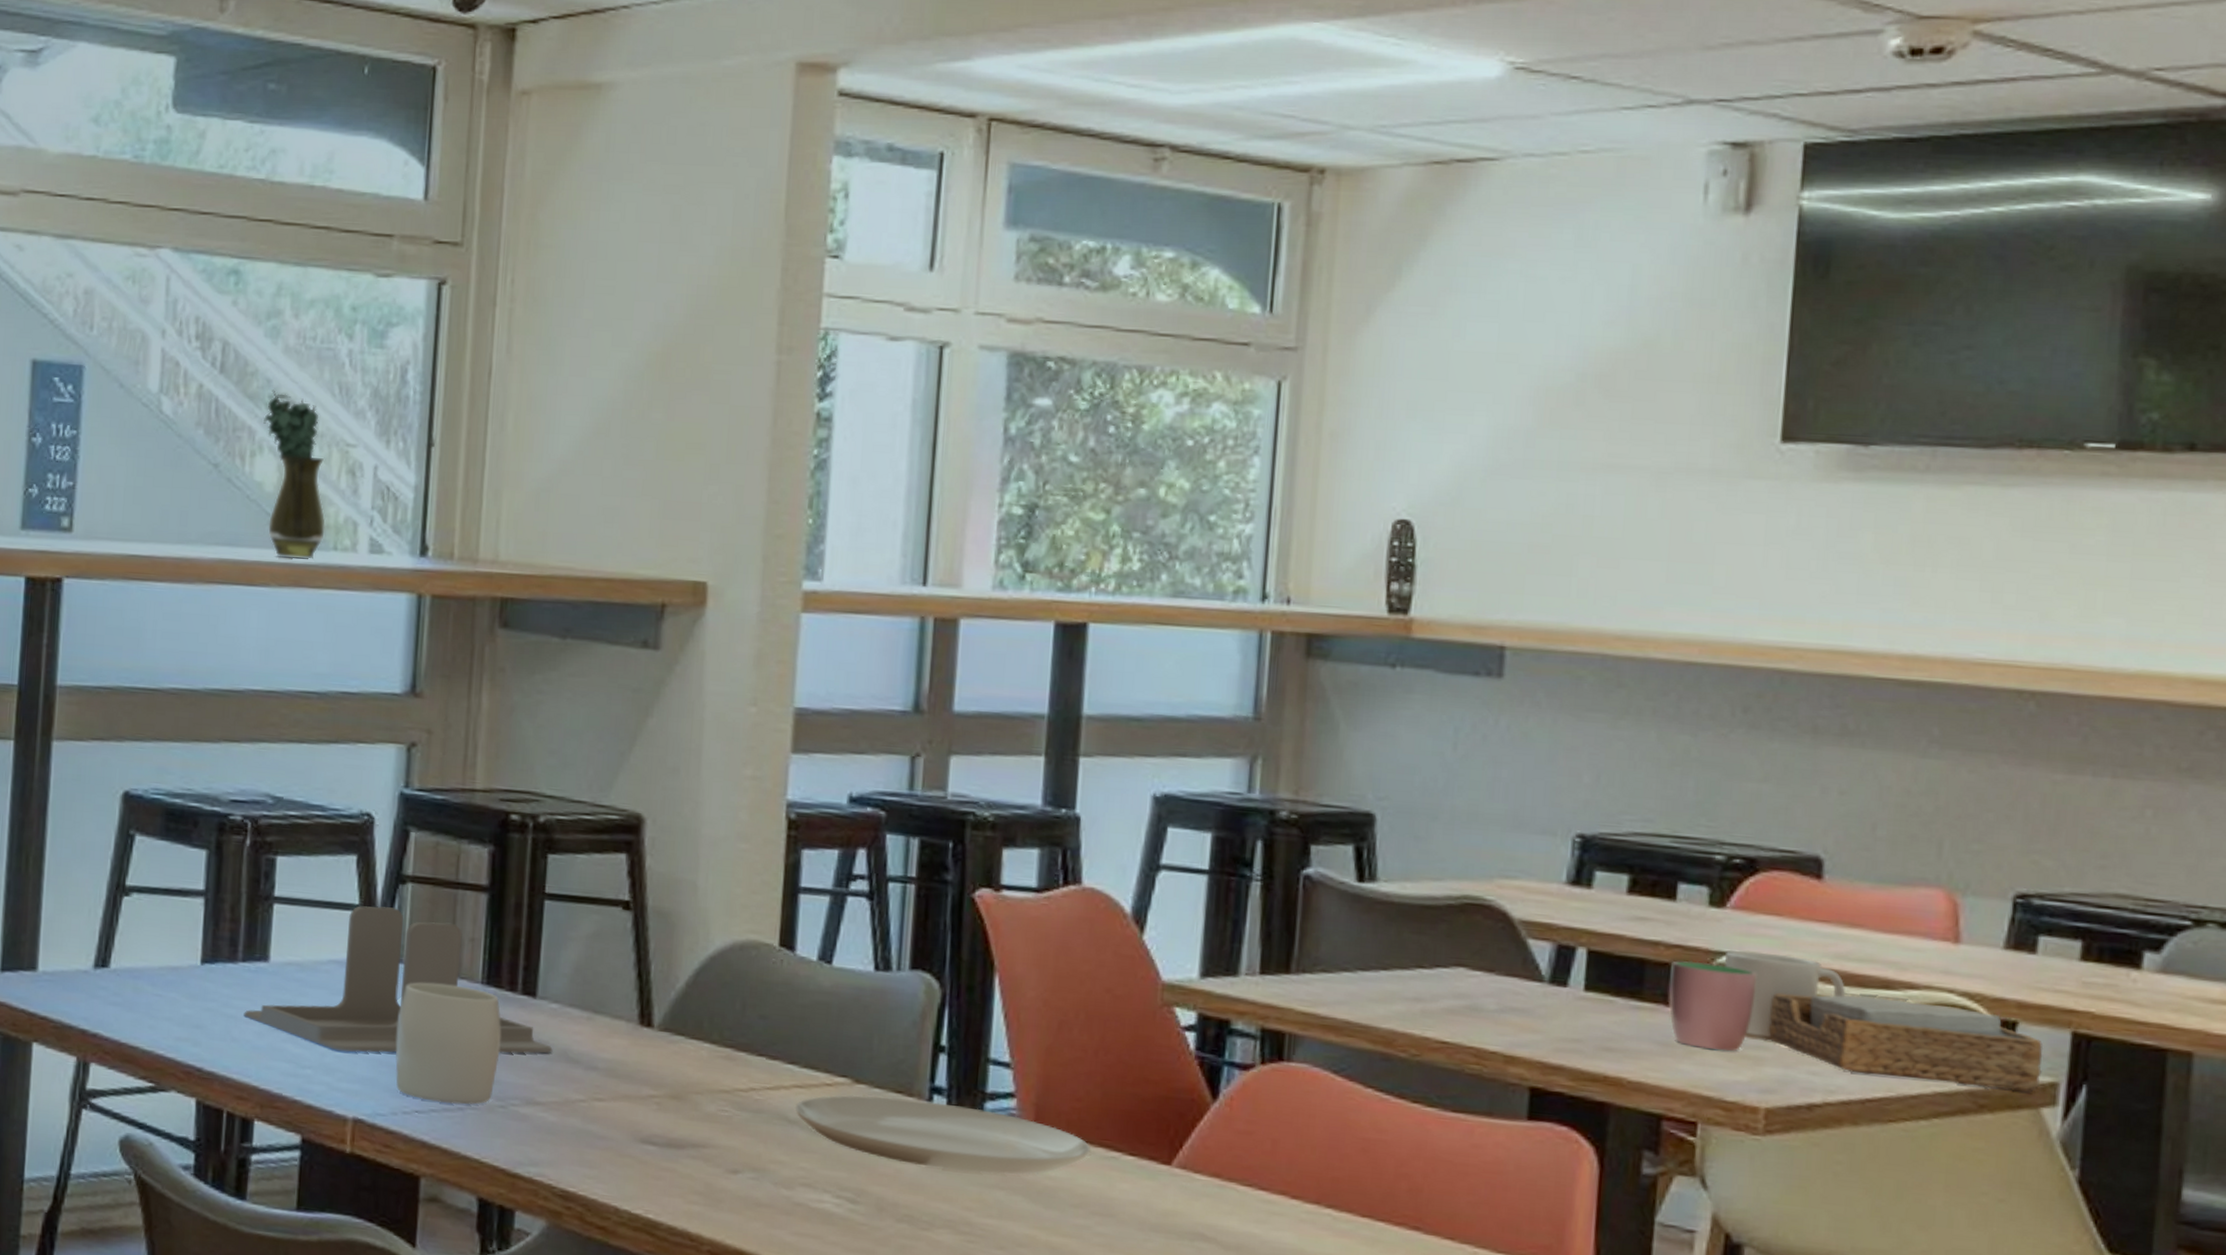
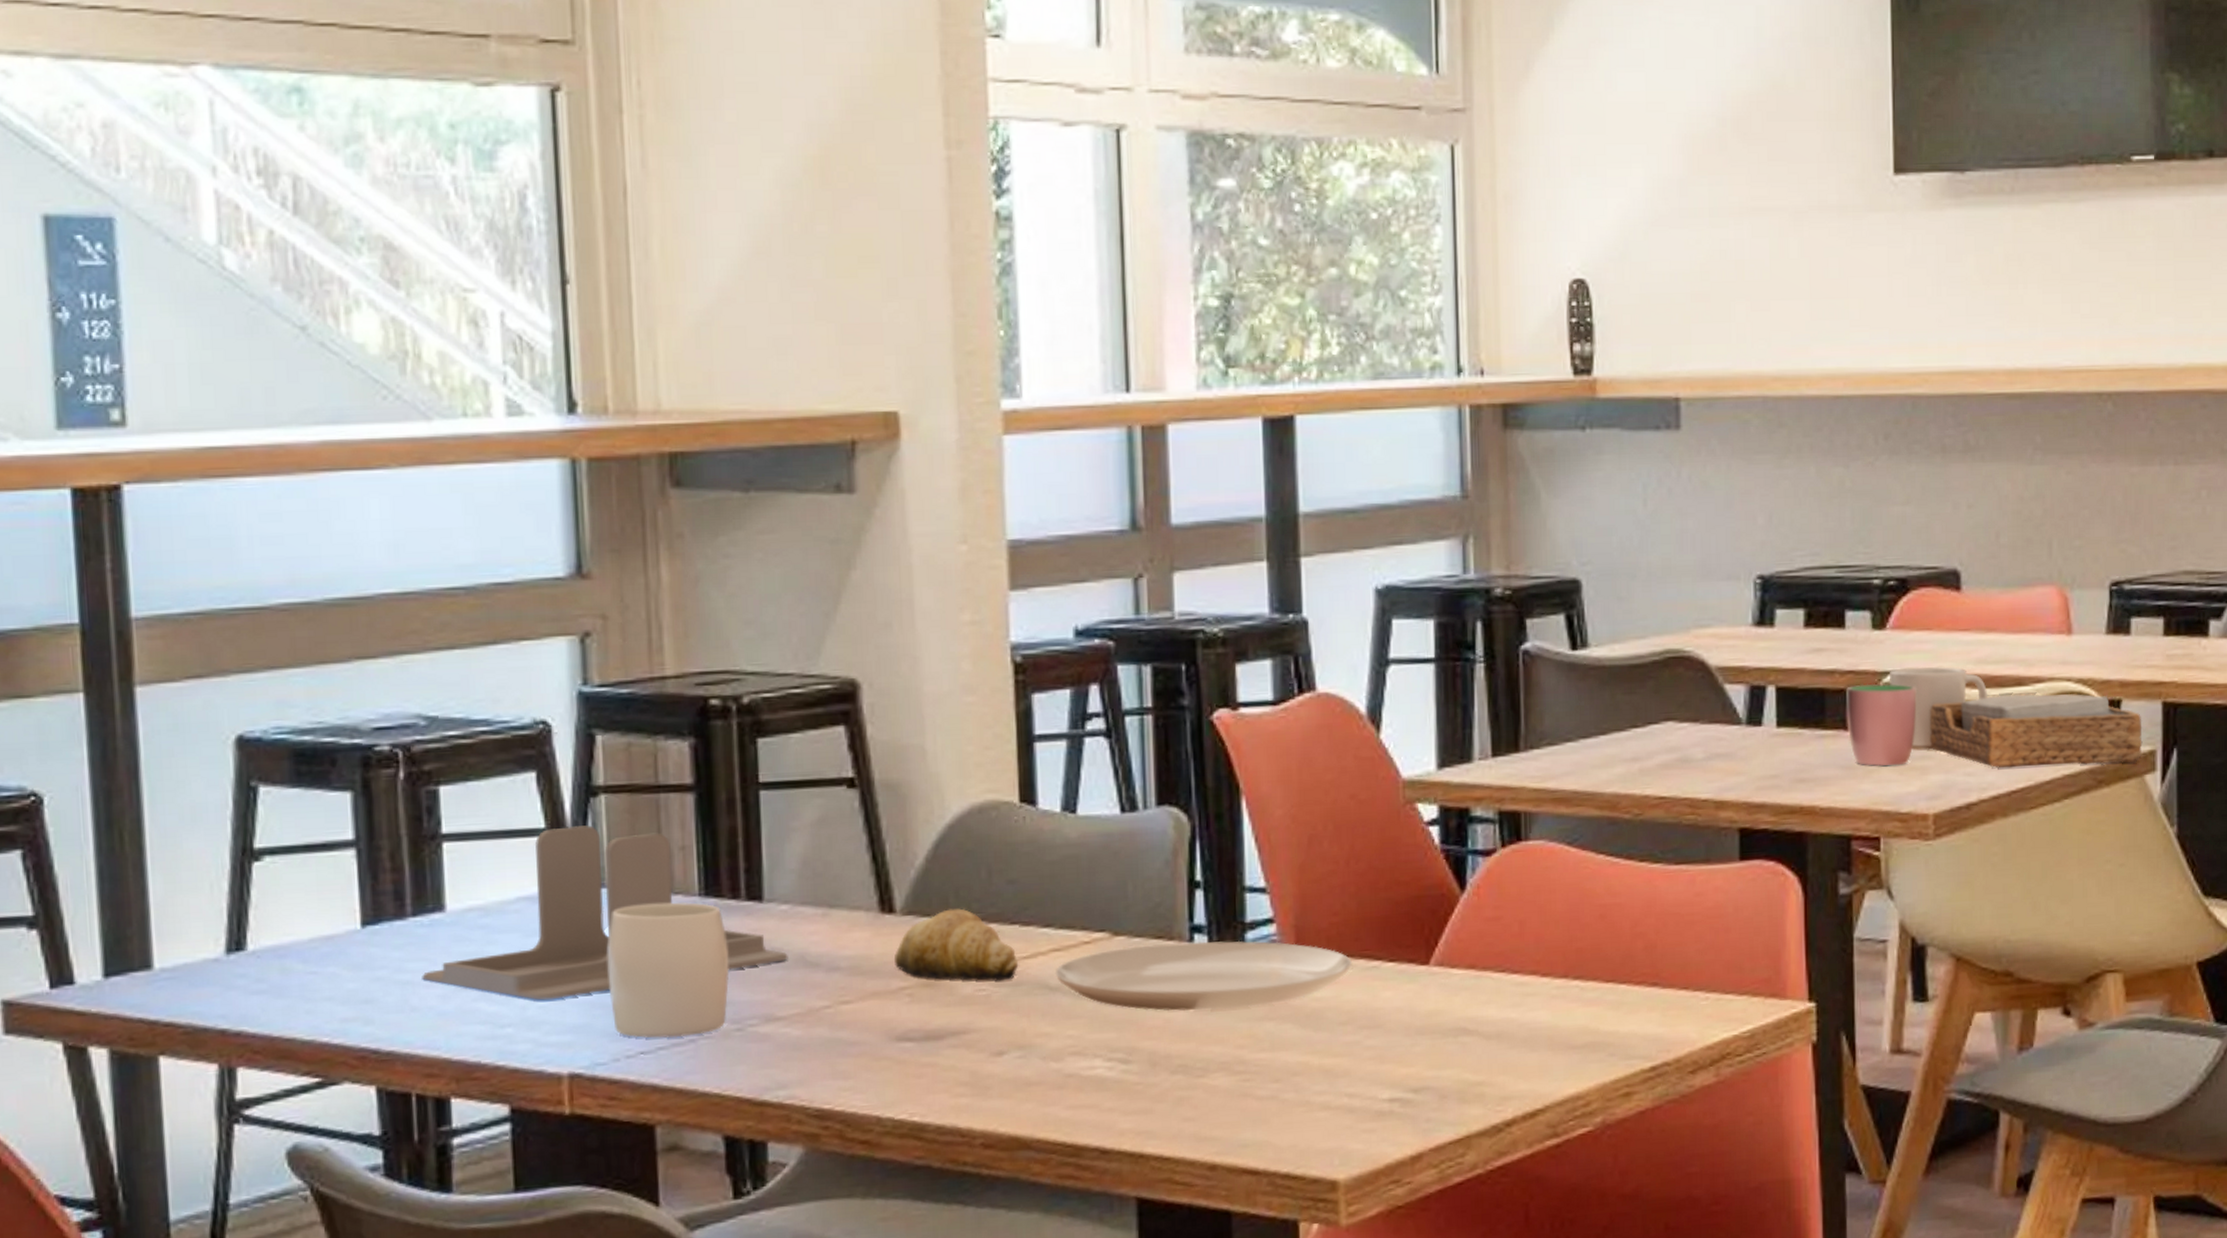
vase: present [263,389,326,560] -> none [356,230,450,432]
crescent roll: none [646,1032,762,1106] -> present [893,908,1019,981]

